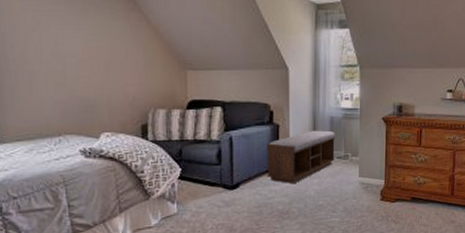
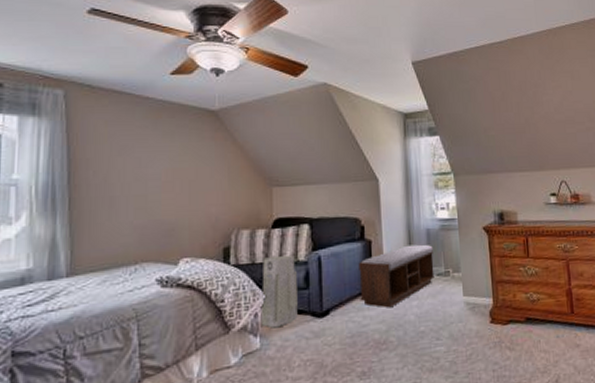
air purifier: none [177,134,211,197] -> present [260,255,298,328]

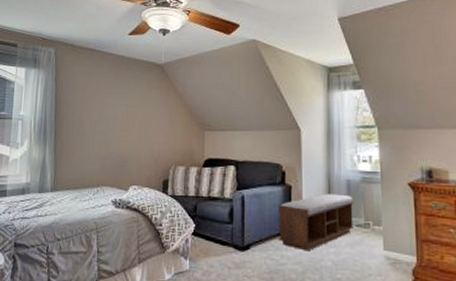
air purifier: present [260,255,298,328] -> none [190,191,222,255]

